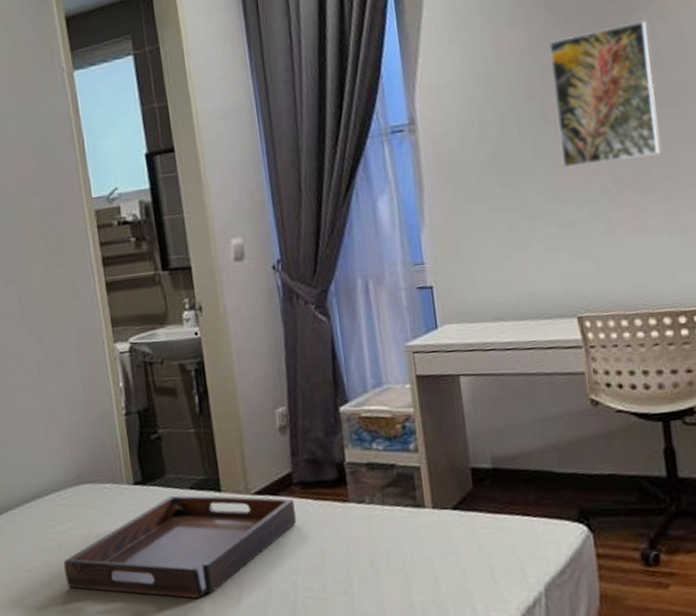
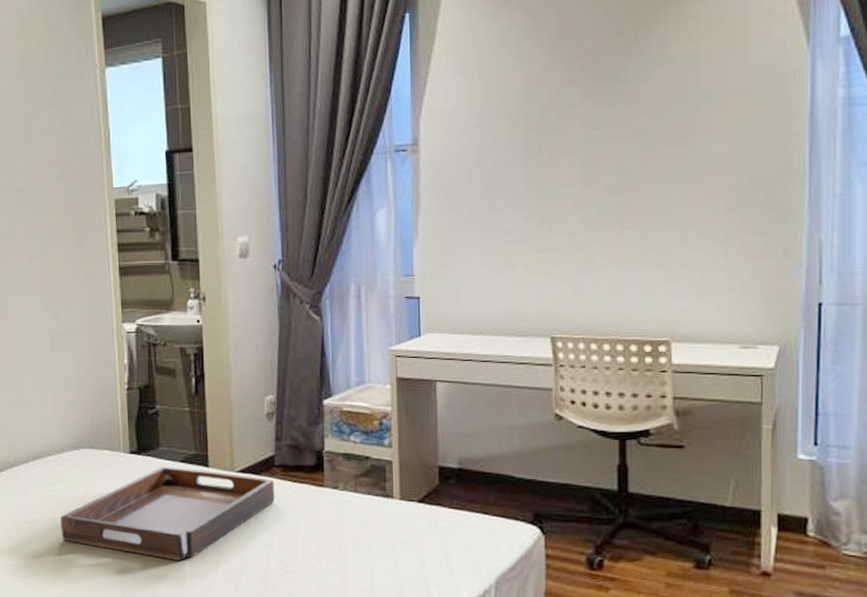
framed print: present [549,20,661,168] -> none [550,66,645,198]

